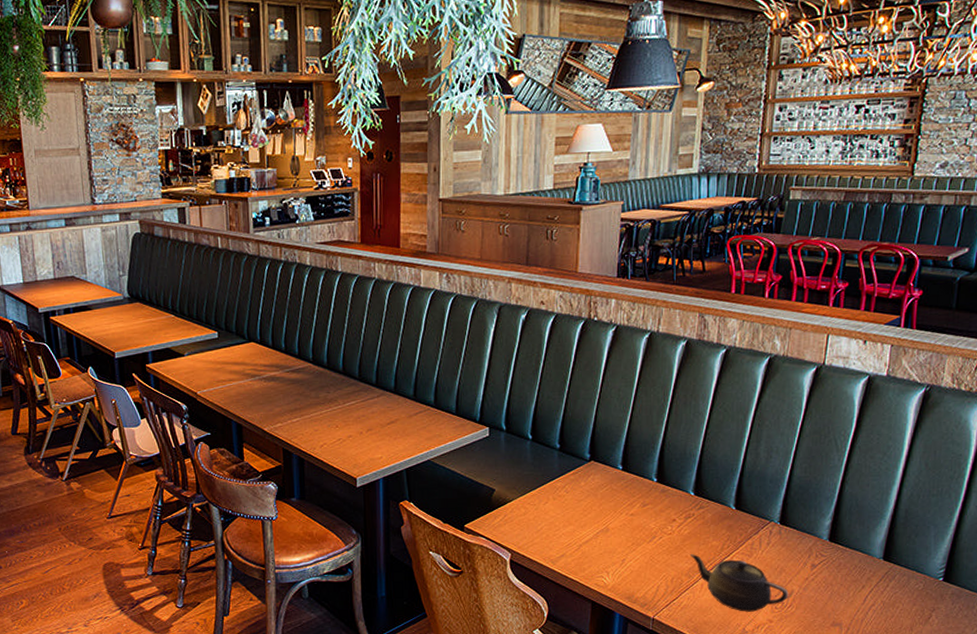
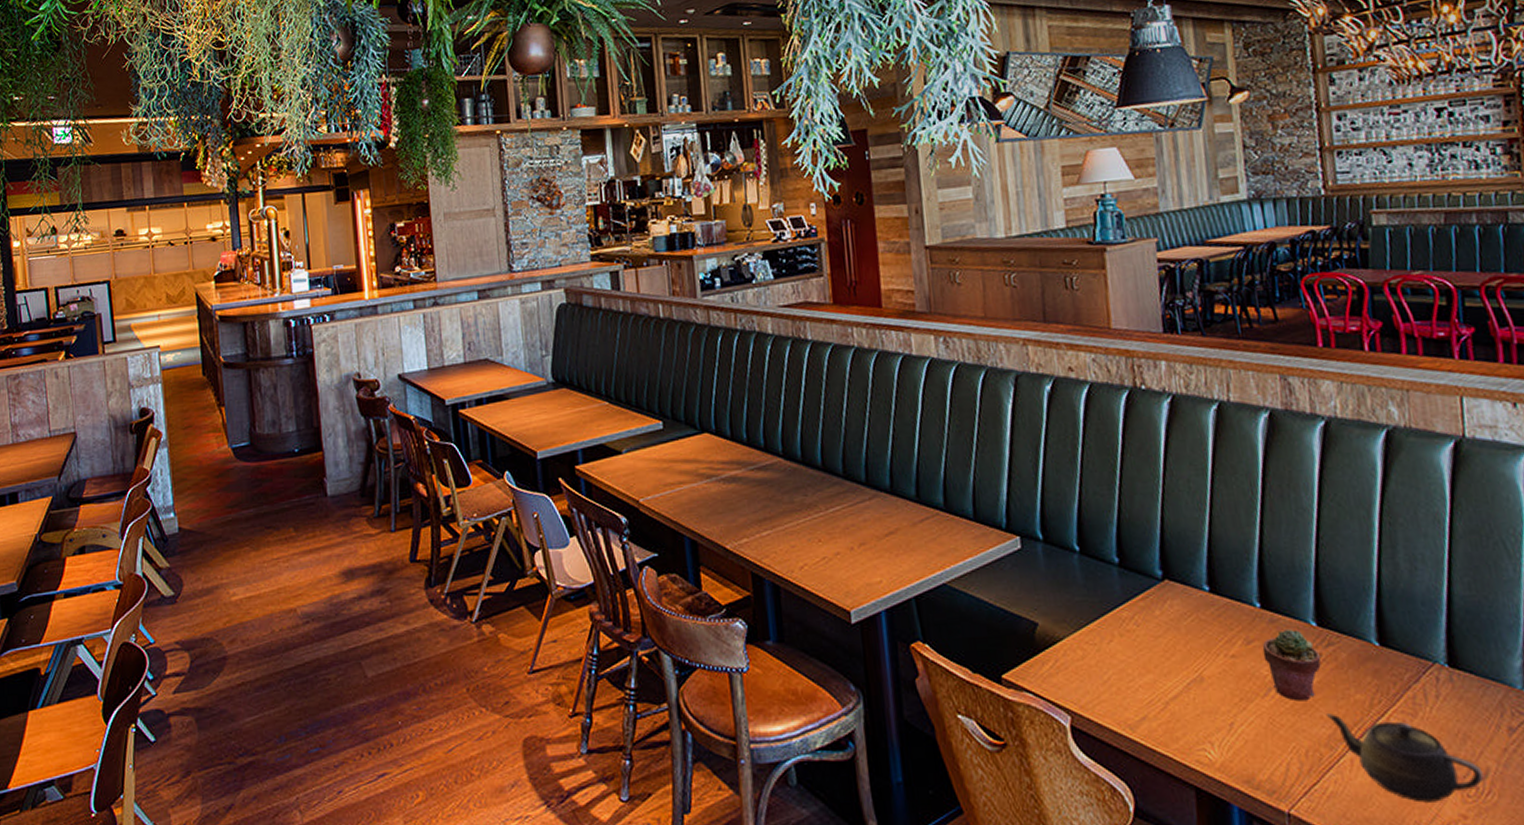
potted succulent: none [653,497,694,546] -> present [1262,629,1322,701]

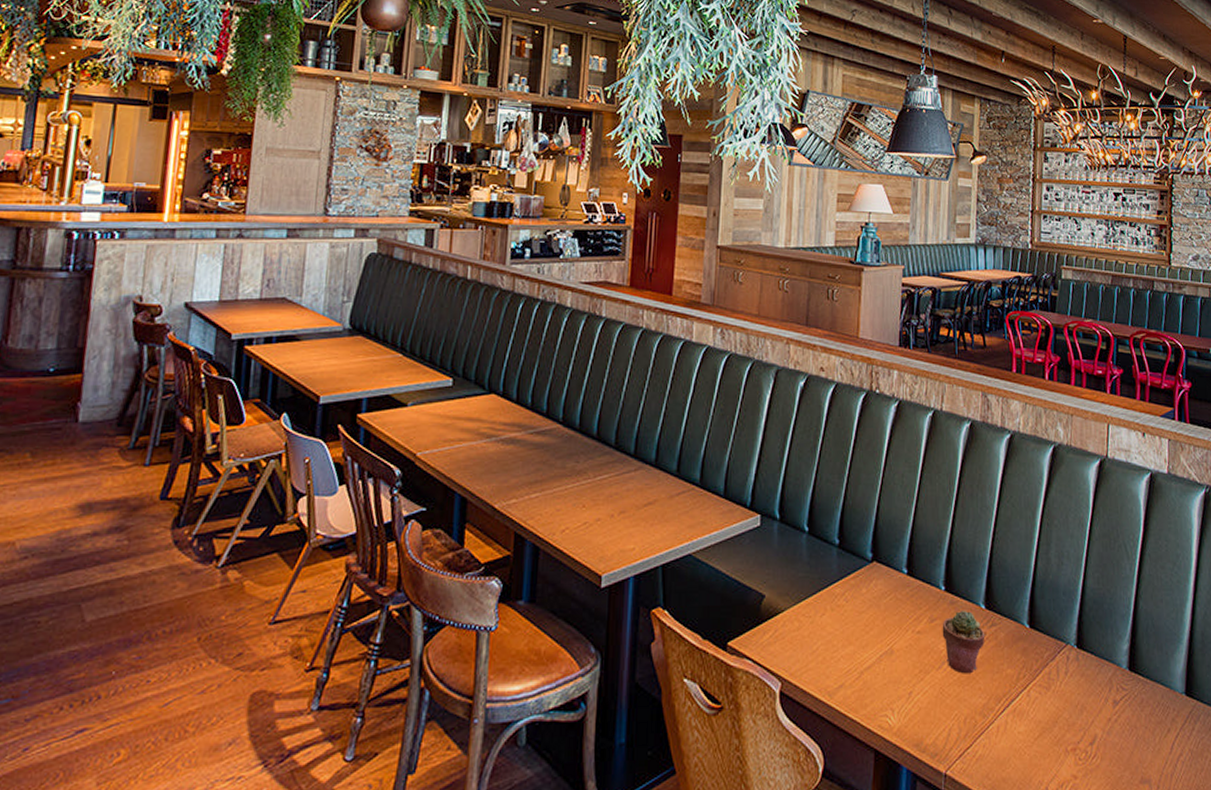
teapot: present [1325,713,1484,803] -> none [983,685,1092,765]

